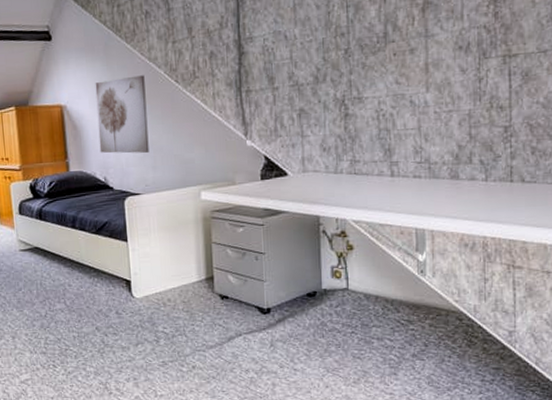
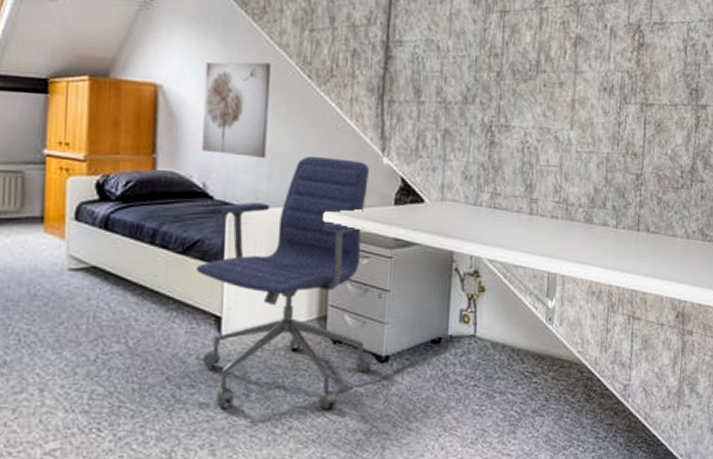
office chair: none [108,145,257,353] -> present [196,157,372,410]

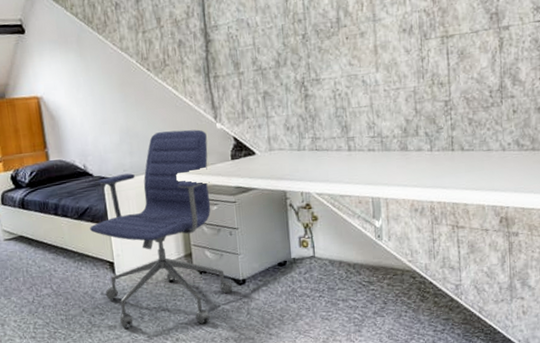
wall art: present [201,61,271,159] -> none [70,65,126,142]

